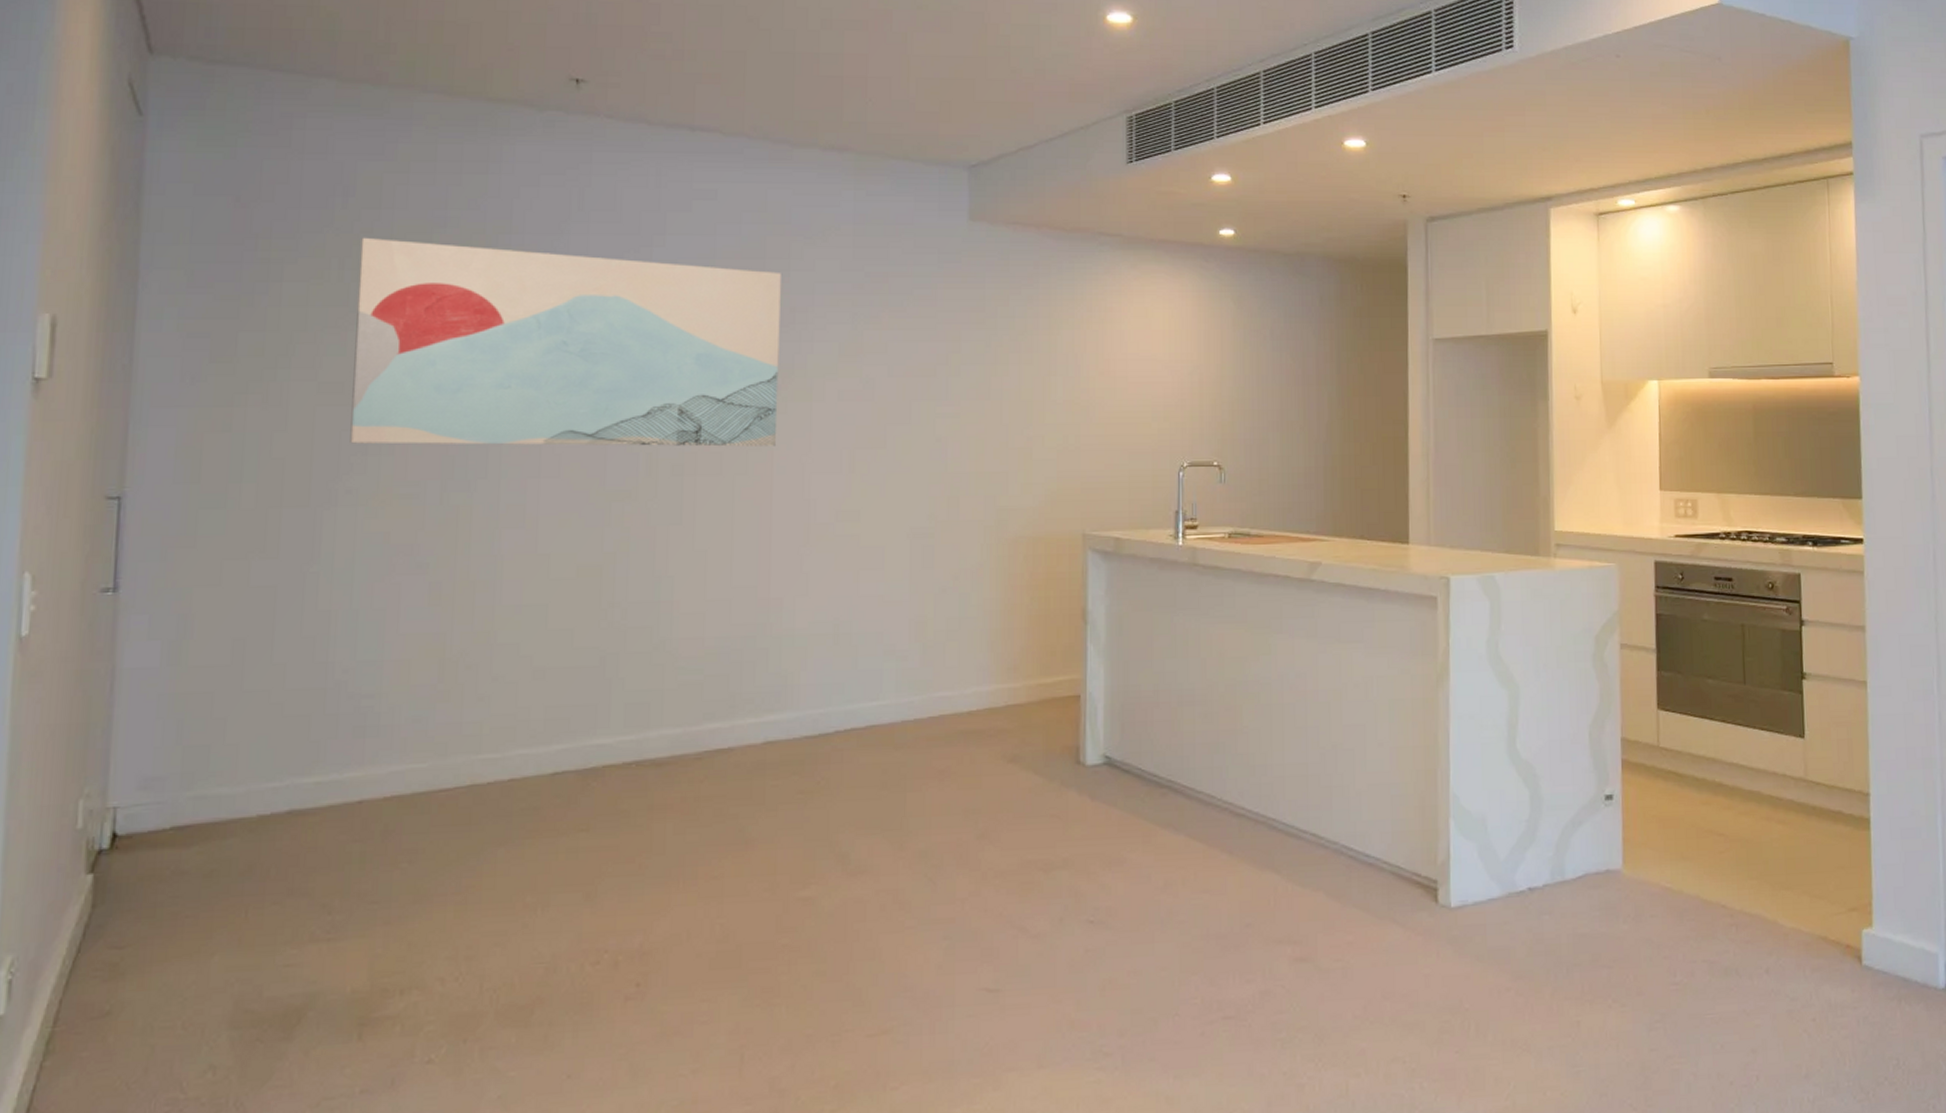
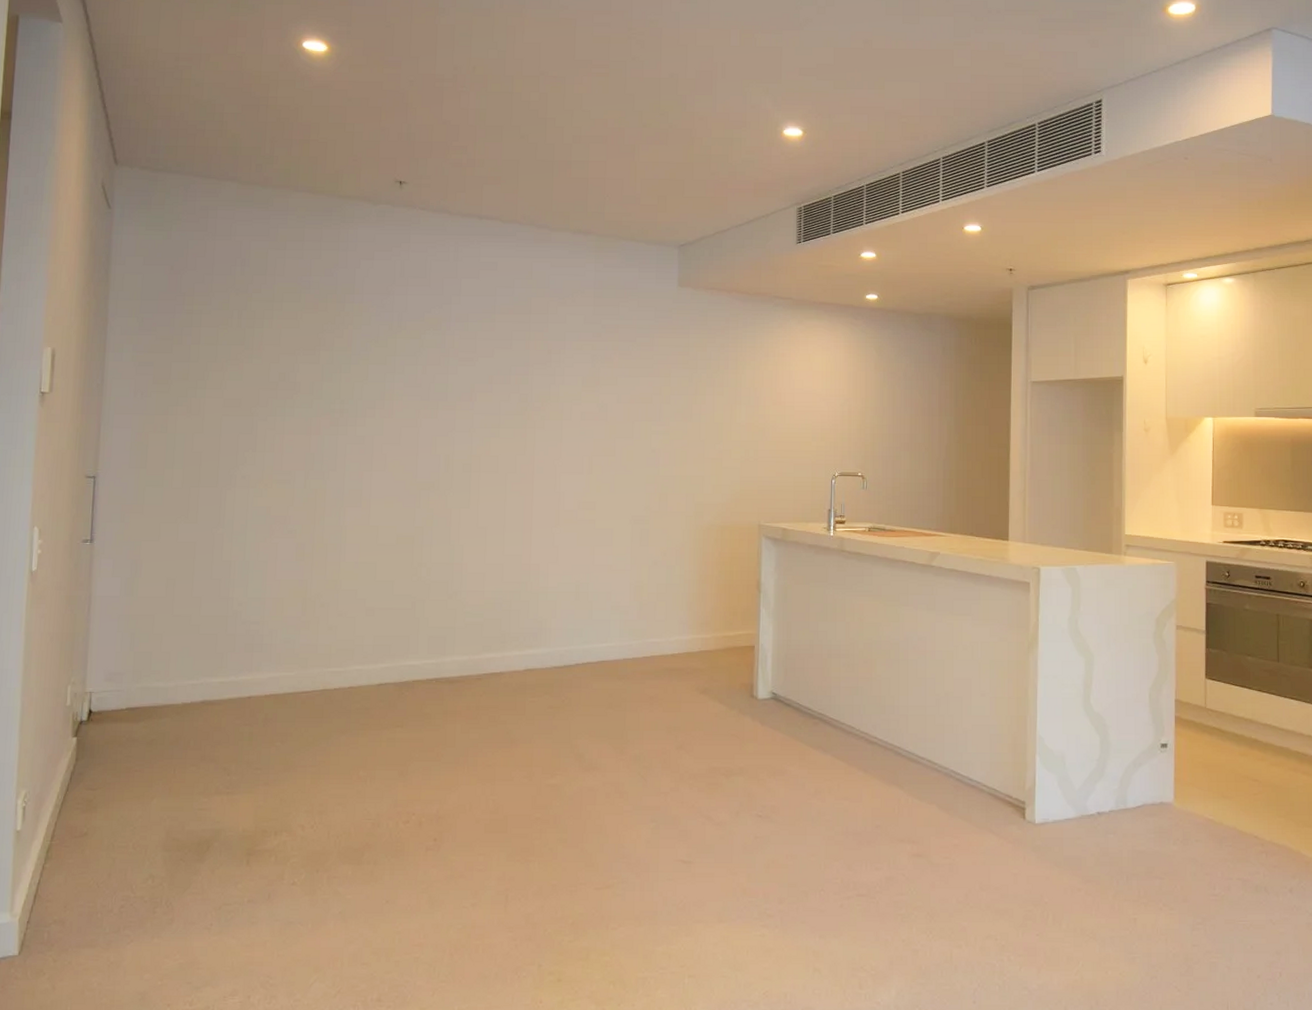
wall art: present [350,237,781,447] -> none [244,295,542,452]

